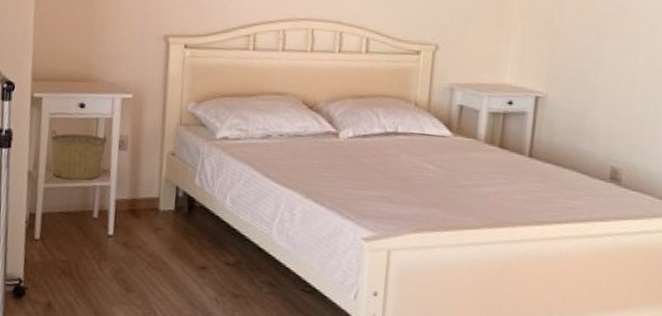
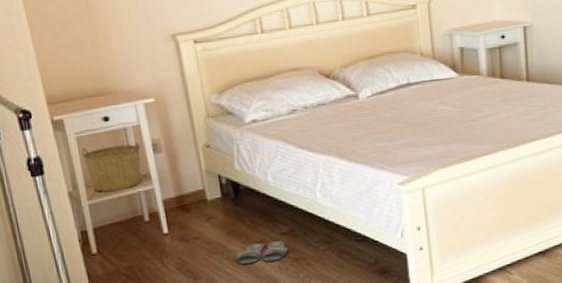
slippers: none [174,267,230,293] -> present [236,241,289,265]

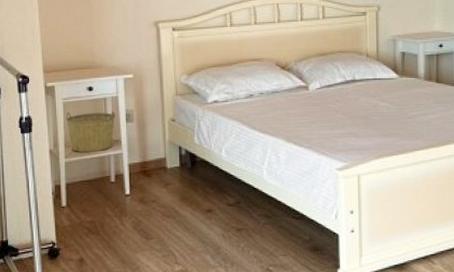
slippers: present [236,241,289,265] -> none [186,211,233,230]

